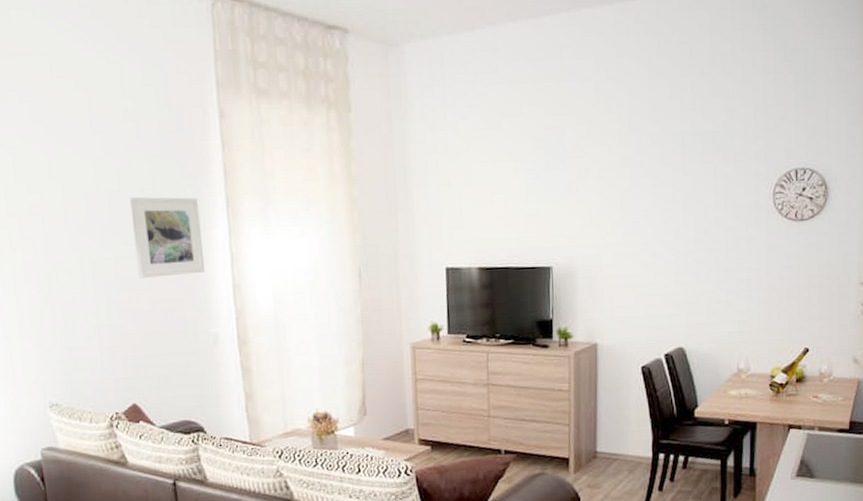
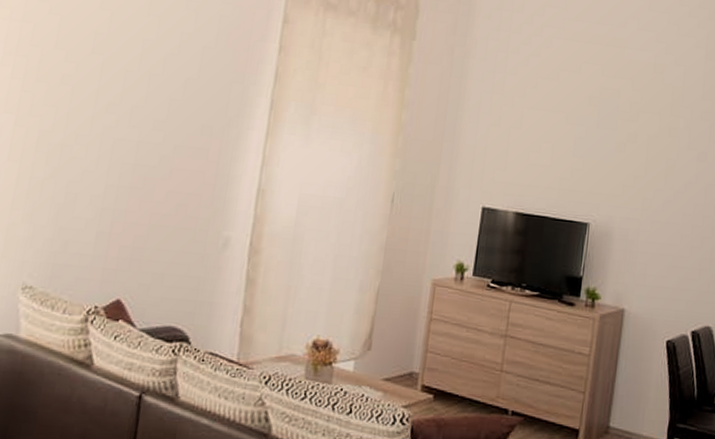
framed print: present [129,197,206,278] -> none [160,84,242,172]

